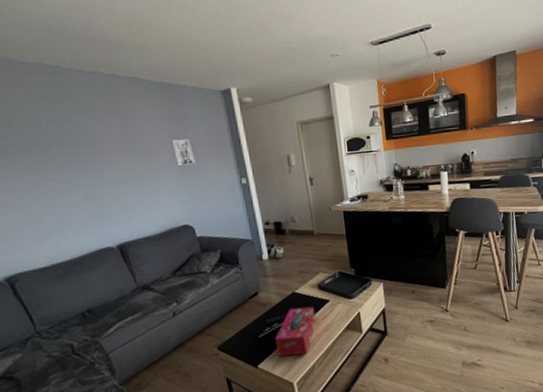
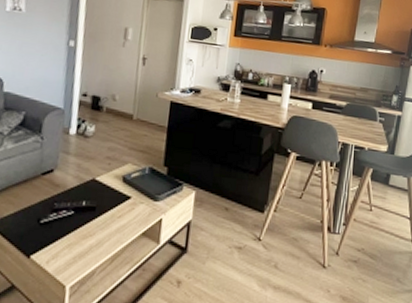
tissue box: present [275,306,316,357] -> none [56,197,113,254]

